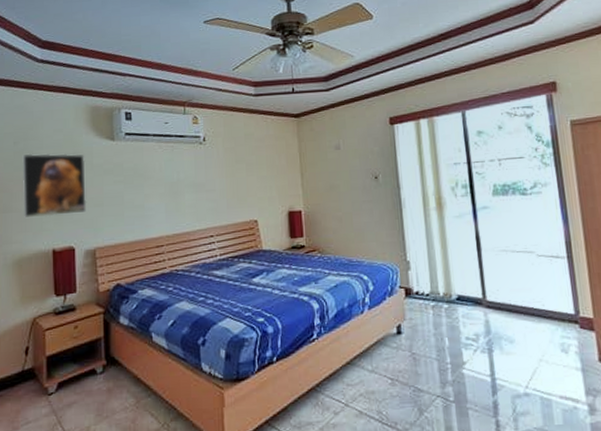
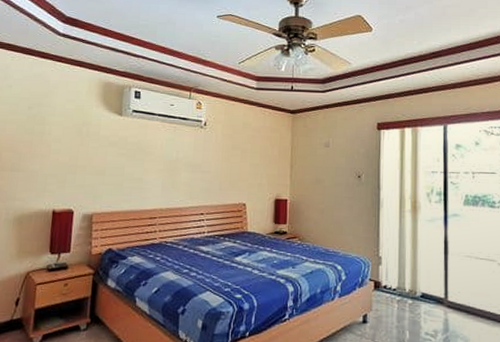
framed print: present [22,153,87,219] -> none [29,119,93,180]

